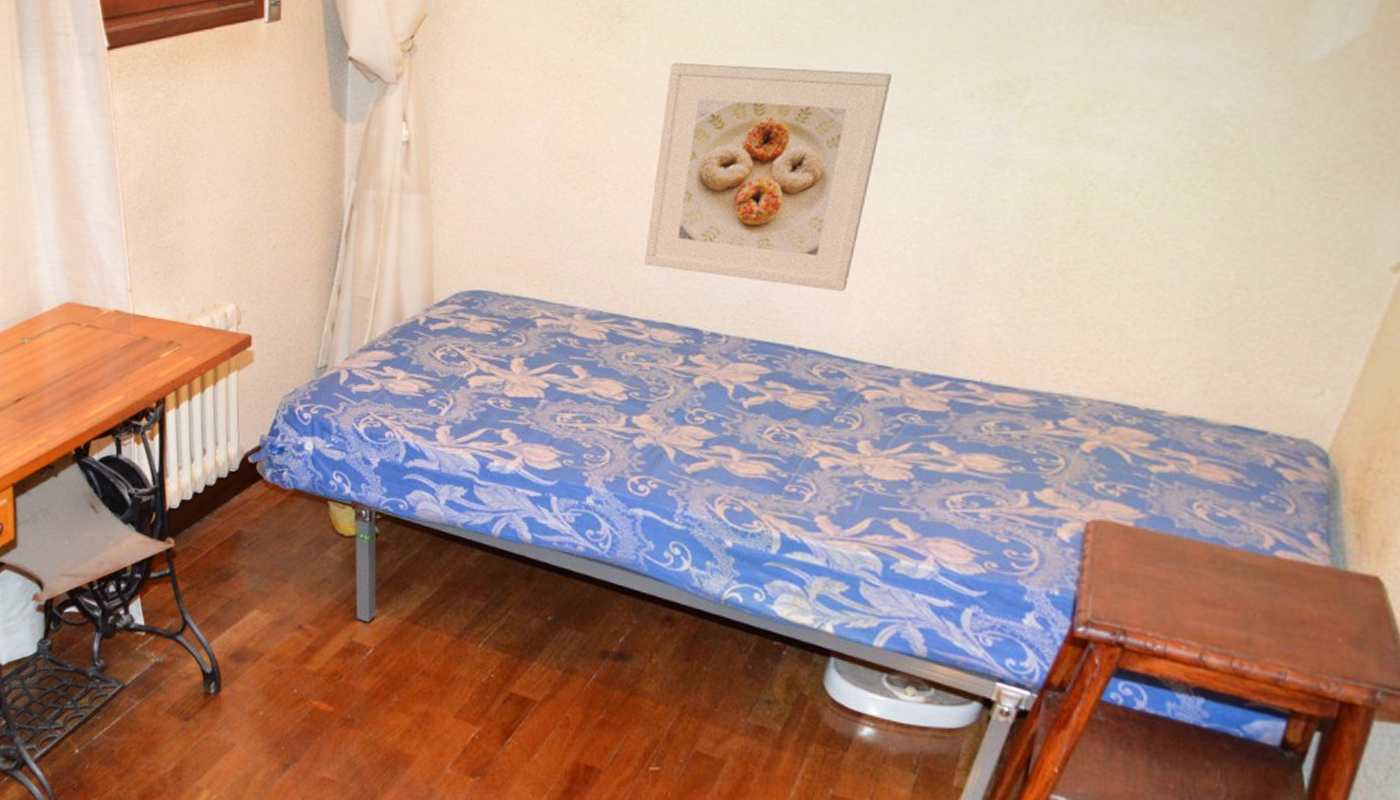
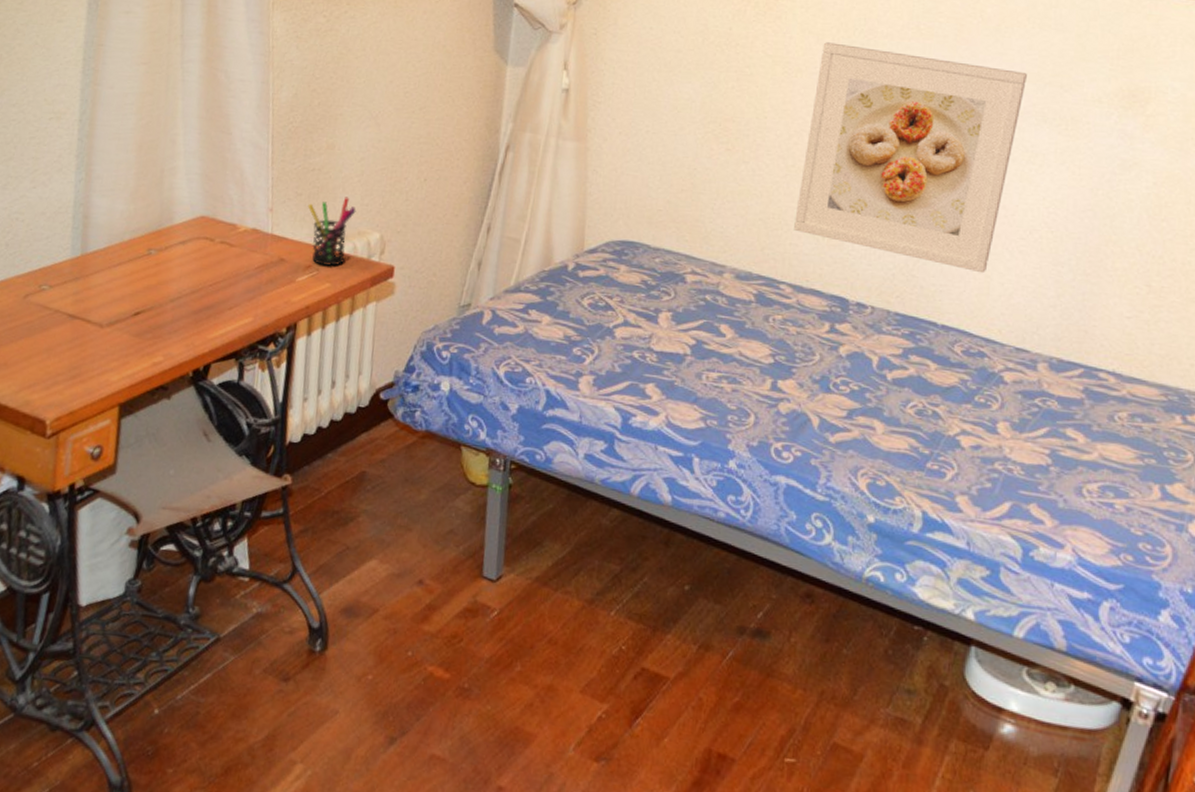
pen holder: none [164,271,211,340] -> present [307,197,356,266]

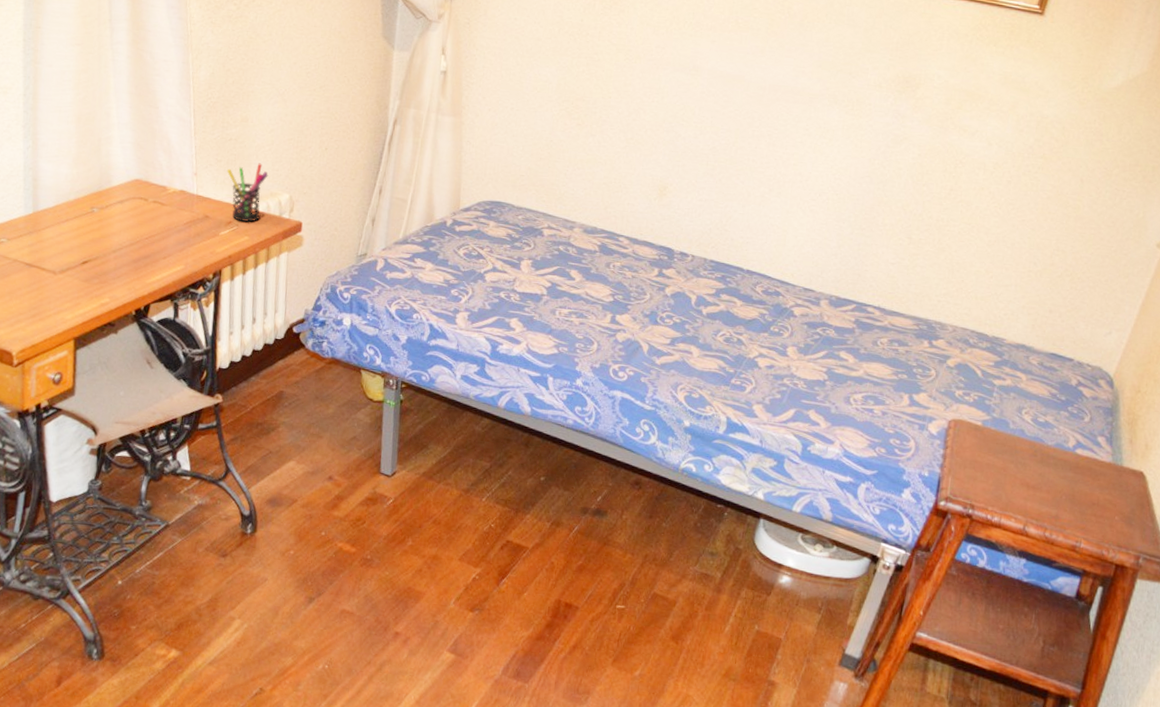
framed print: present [794,42,1027,274] -> none [631,33,823,228]

